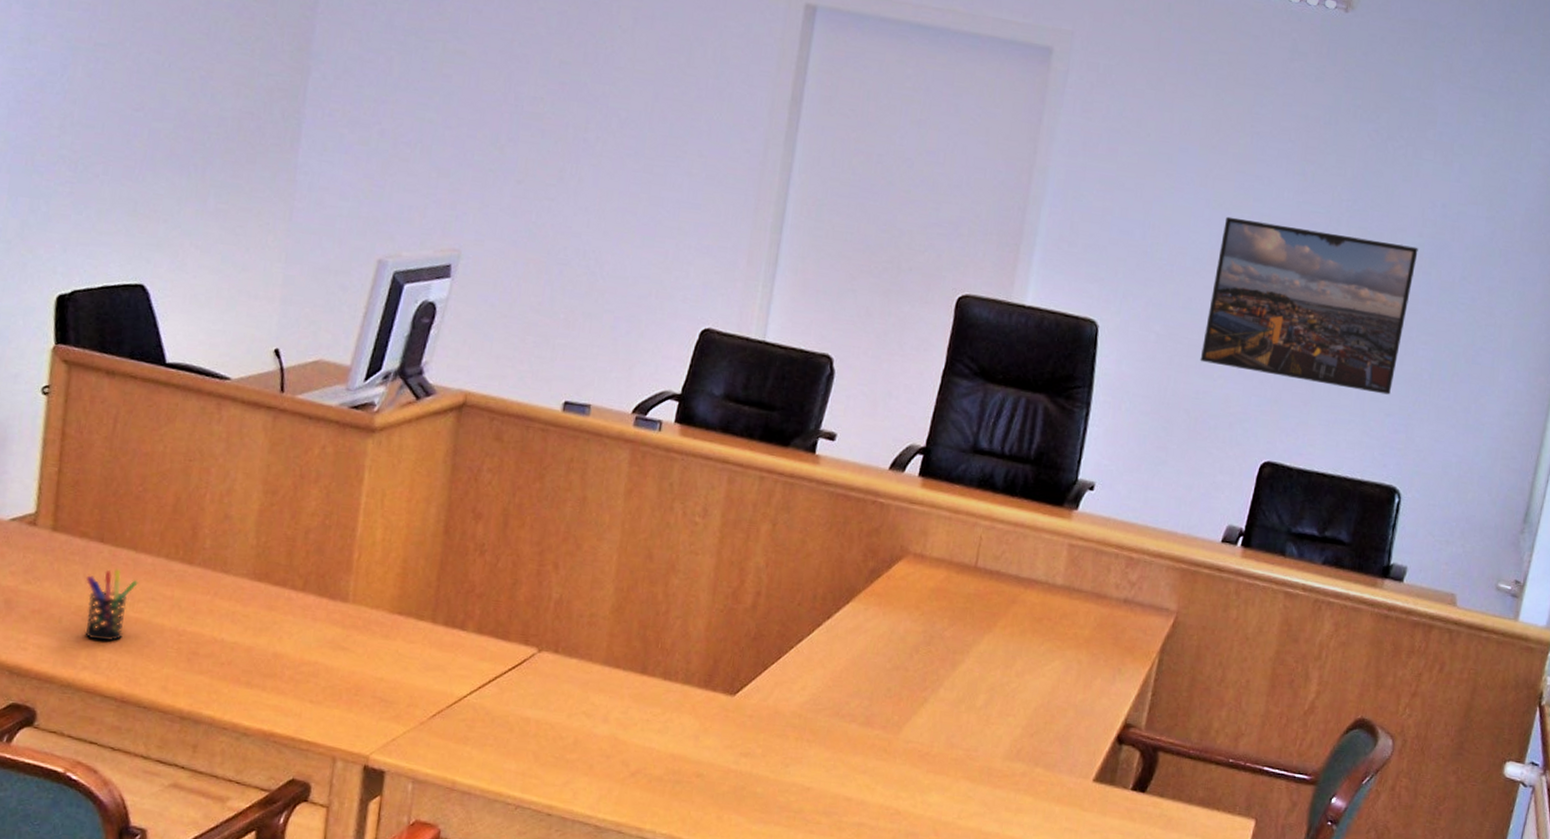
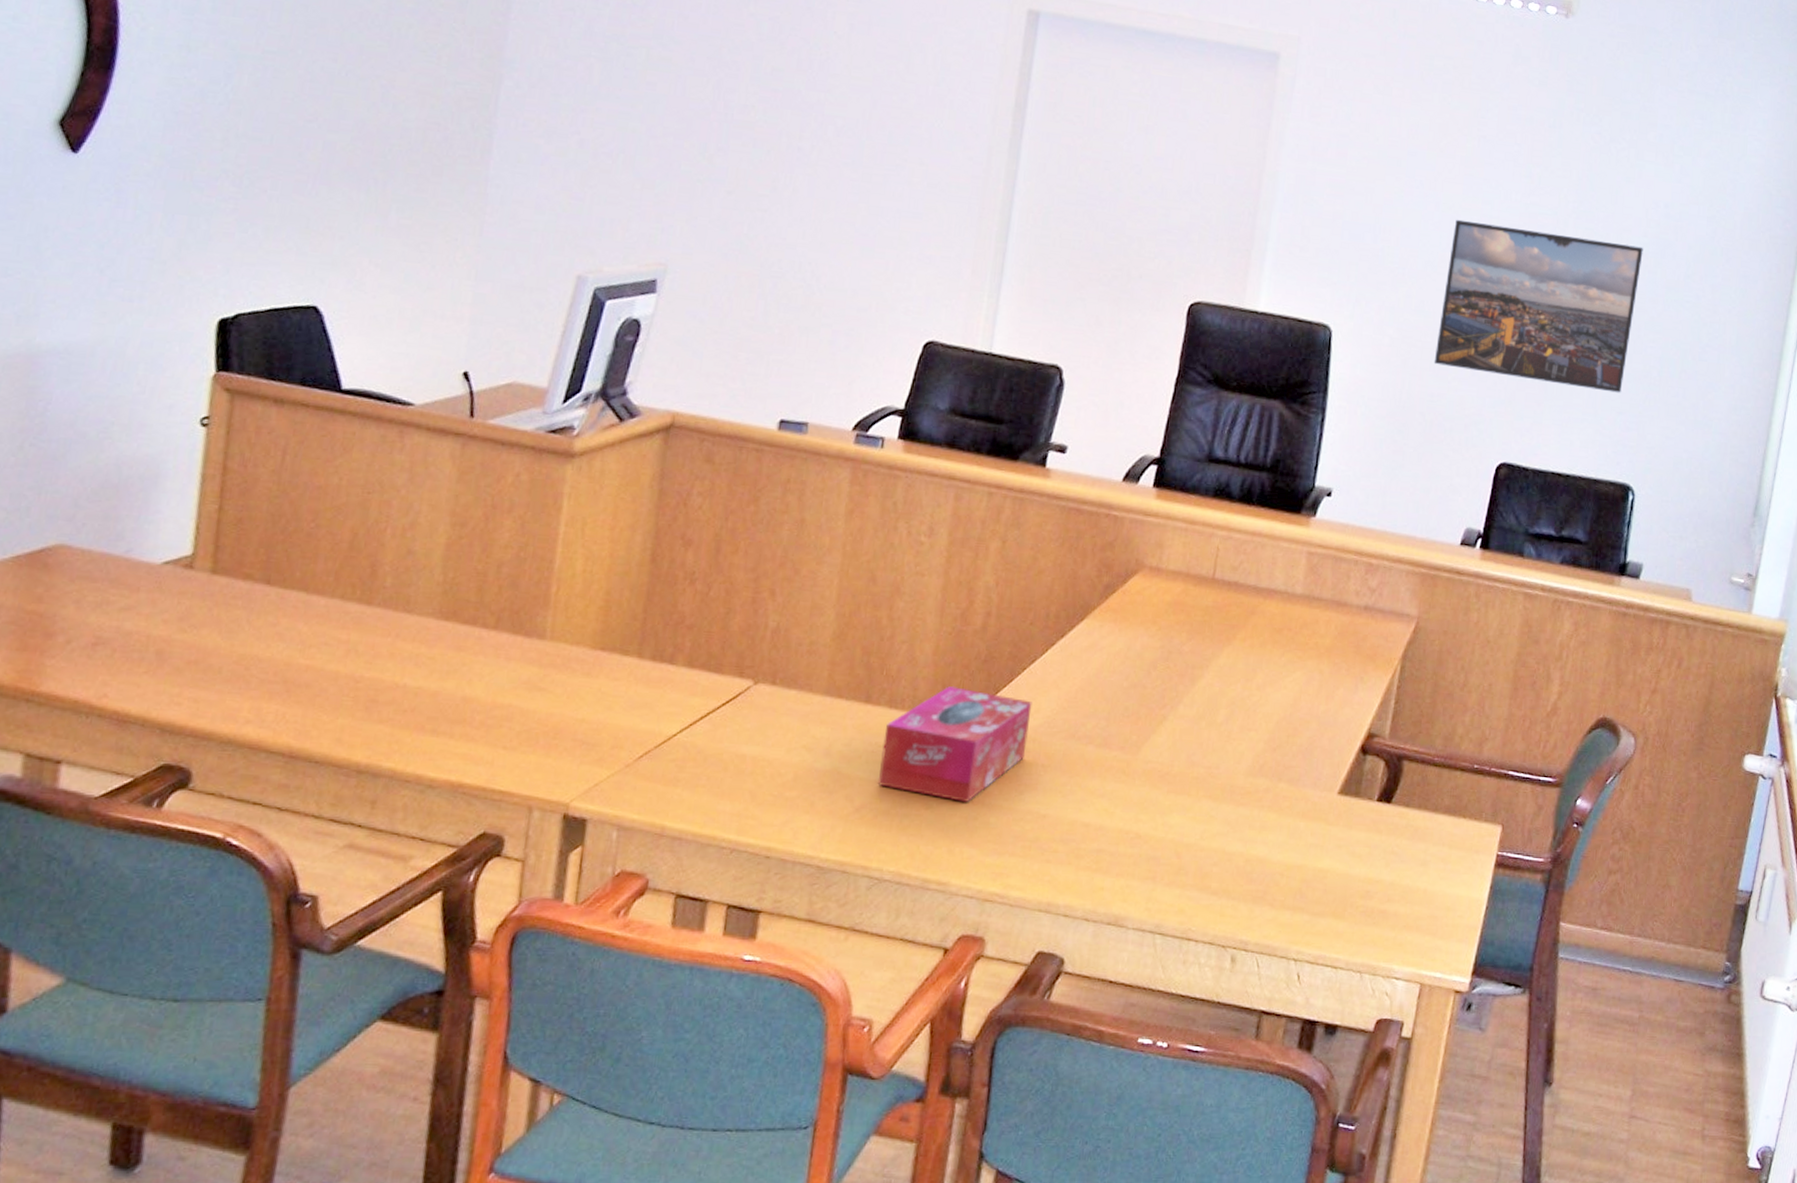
pen holder: present [85,569,138,642] -> none [248,612,310,692]
tissue box: none [651,661,799,773] -> present [877,686,1032,803]

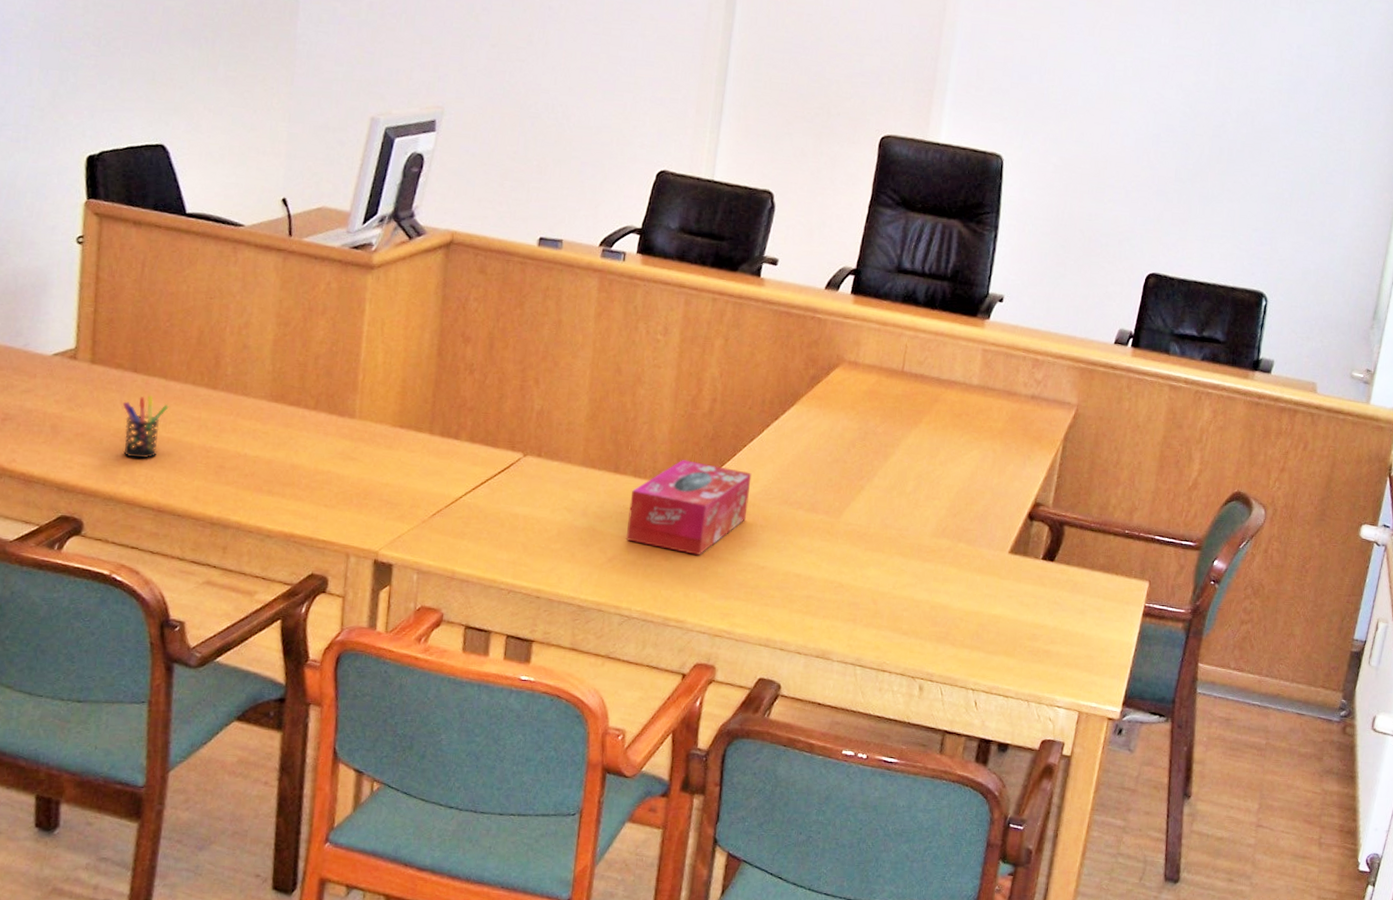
pen holder: none [248,612,310,692] -> present [122,395,169,459]
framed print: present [1433,219,1644,393] -> none [1092,61,1278,213]

